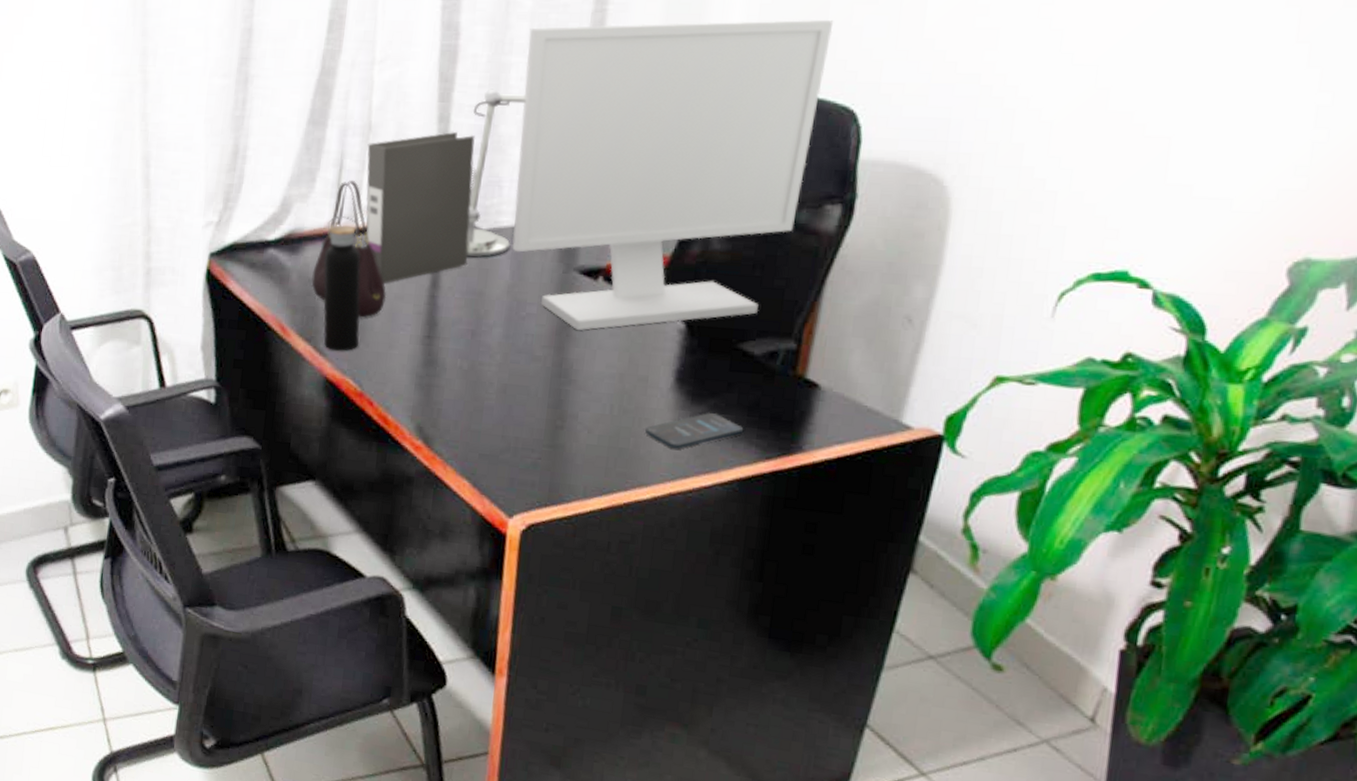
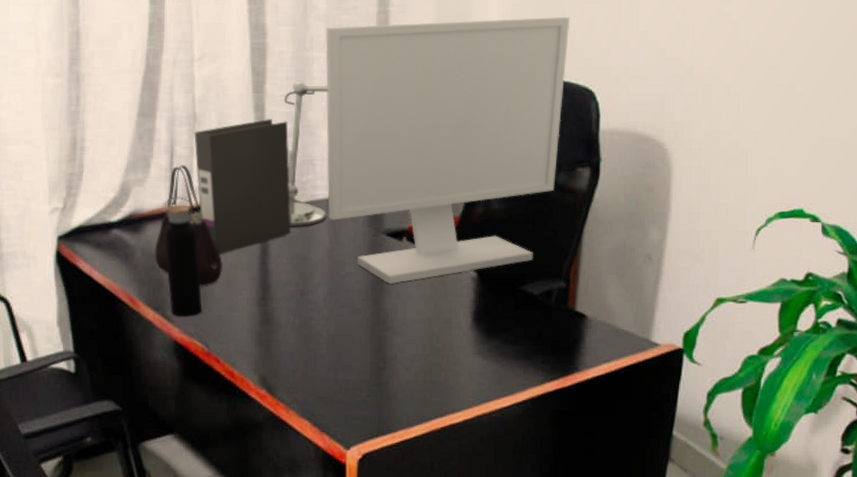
smartphone: present [645,413,744,449] -> none [453,346,531,378]

